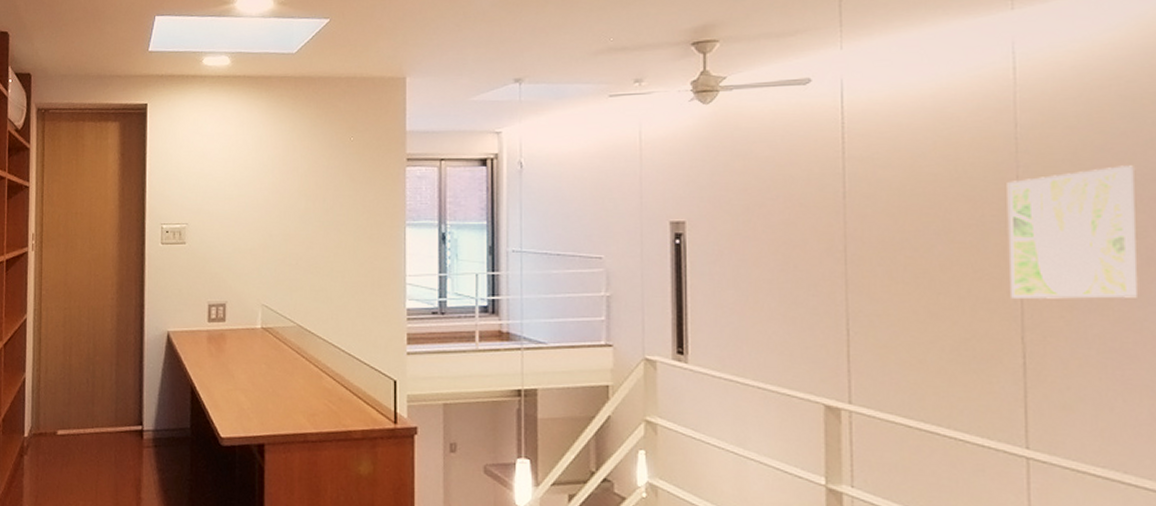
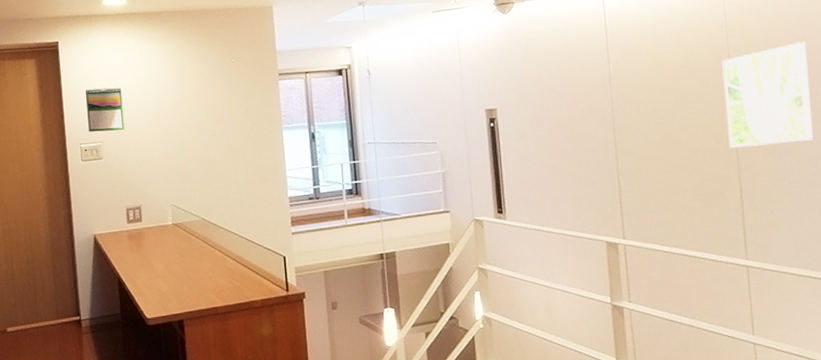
calendar: none [173,161,215,212] -> present [86,87,125,133]

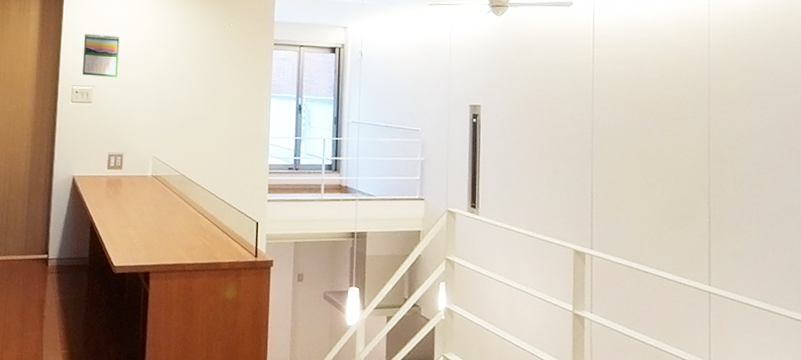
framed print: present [722,41,814,148] -> none [701,80,785,177]

